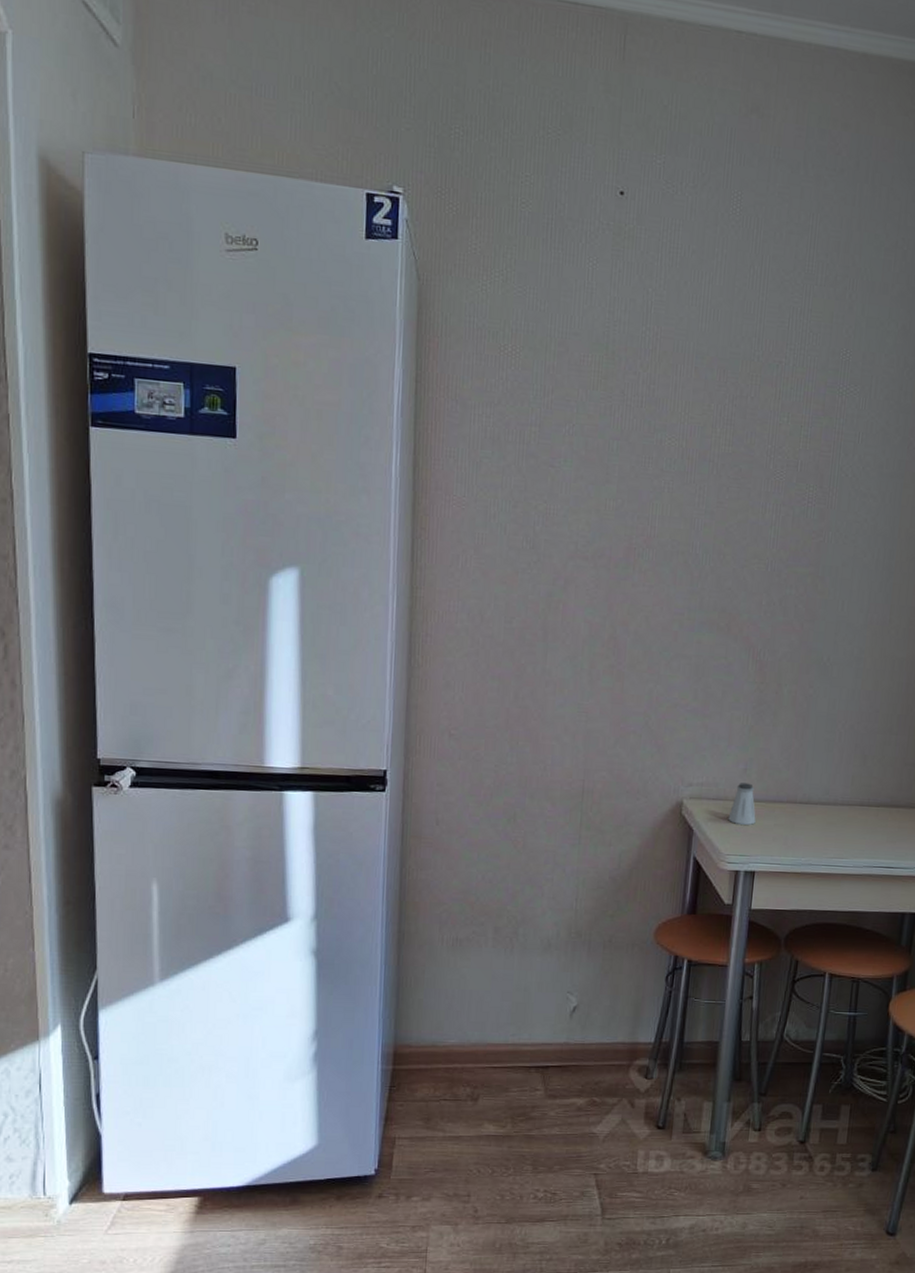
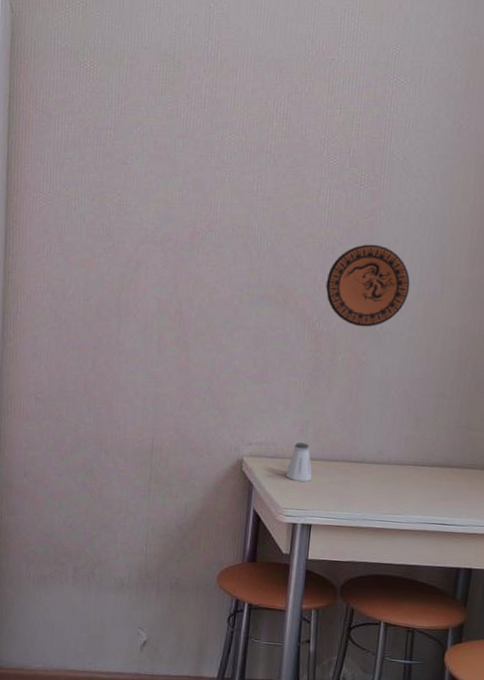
decorative plate: none [771,567,858,658] -> present [325,244,410,327]

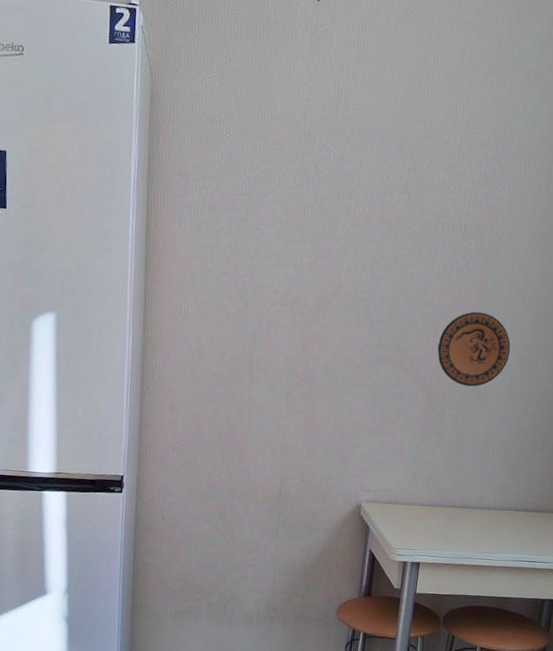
saltshaker: present [285,442,312,482] -> none [398,490,422,525]

